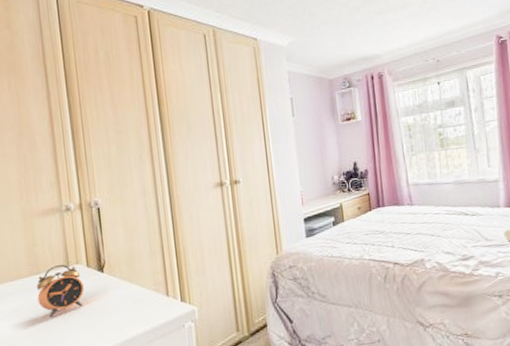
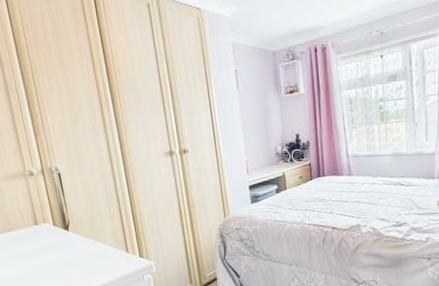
alarm clock: present [36,264,85,318] -> none [10,223,53,268]

